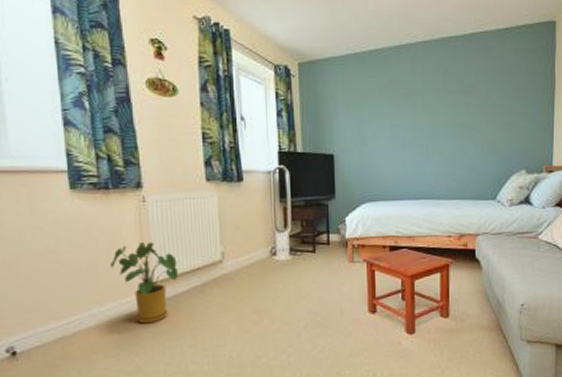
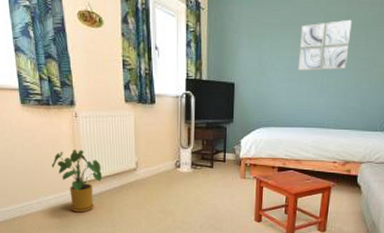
wall art: none [399,87,450,139] -> present [297,20,352,71]

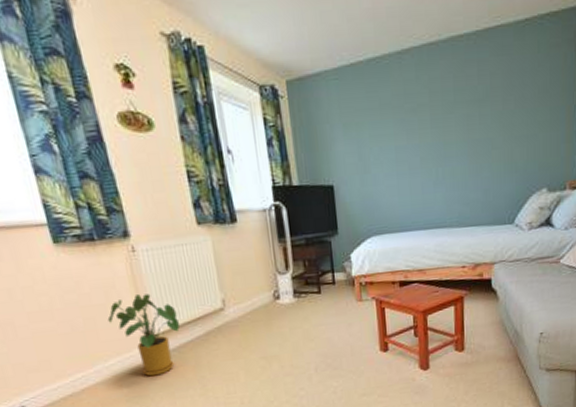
wall art: present [297,20,352,71] -> none [404,97,462,163]

